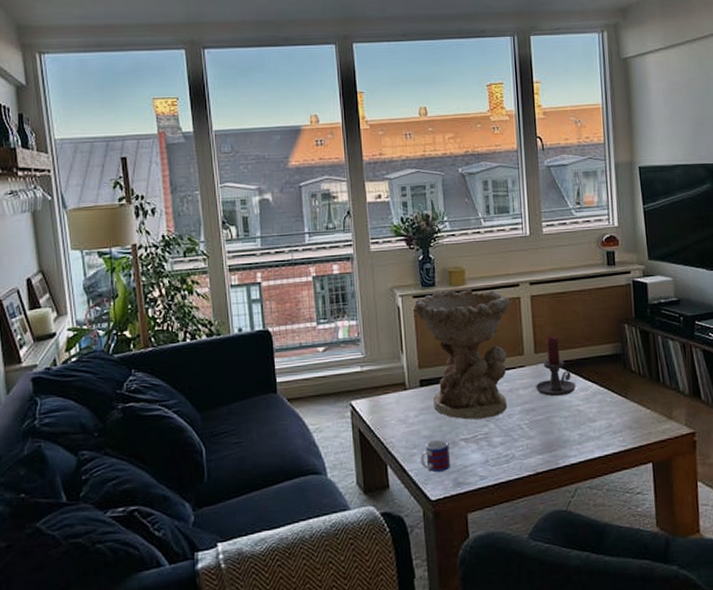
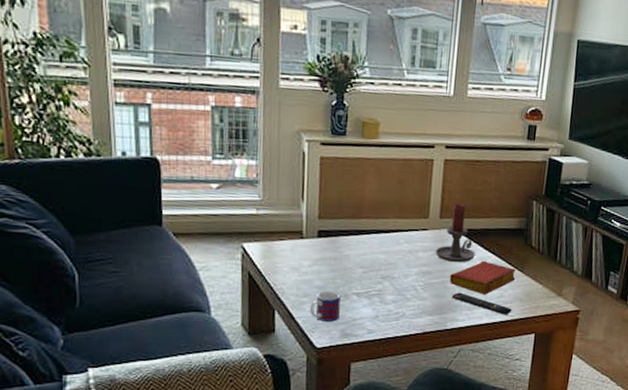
decorative bowl: present [415,288,510,420] -> none [321,140,423,276]
book: none [554,391,621,426] -> present [450,260,517,295]
remote control: none [559,426,624,446] -> present [452,292,513,315]

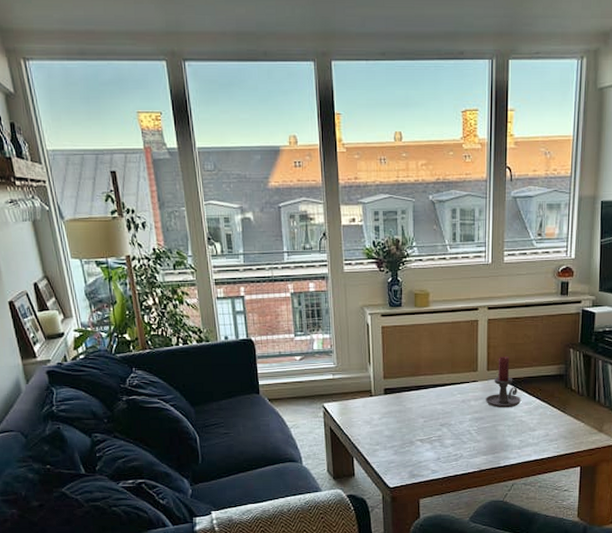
mug: present [310,291,341,322] -> none [382,439,407,465]
book: present [450,260,517,295] -> none [500,405,559,435]
remote control: present [452,292,513,315] -> none [503,434,558,452]

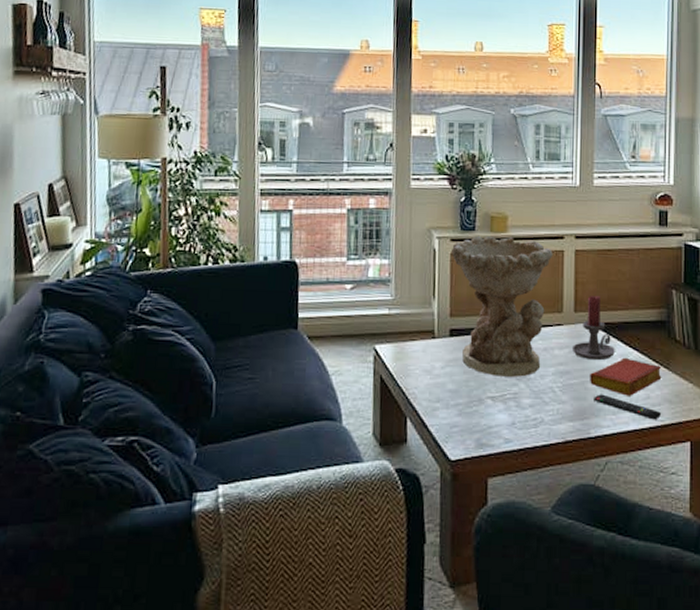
decorative bowl: none [382,310,469,424] -> present [451,235,553,377]
book: none [500,405,559,435] -> present [590,357,662,396]
remote control: none [503,434,558,452] -> present [594,394,662,420]

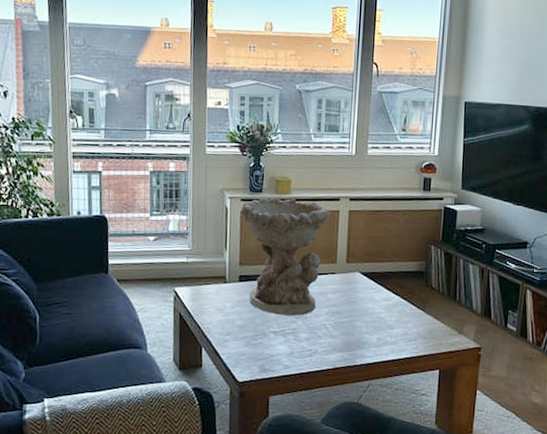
candle holder: present [571,296,615,361] -> none [343,249,380,304]
book: present [590,357,662,396] -> none [357,301,419,333]
remote control: present [594,394,662,420] -> none [360,330,417,352]

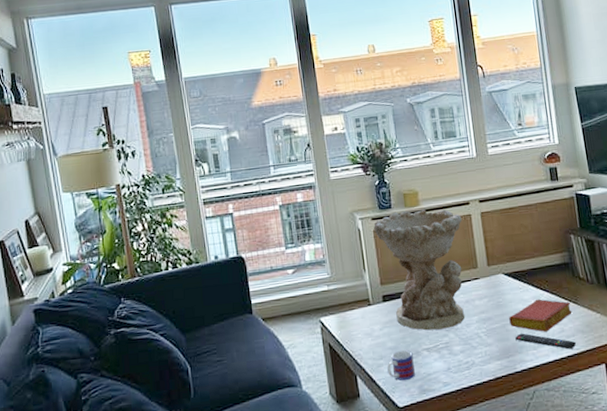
mug: none [233,330,260,358] -> present [387,350,415,381]
book: none [357,301,419,333] -> present [509,299,572,332]
remote control: none [360,330,417,352] -> present [515,333,577,350]

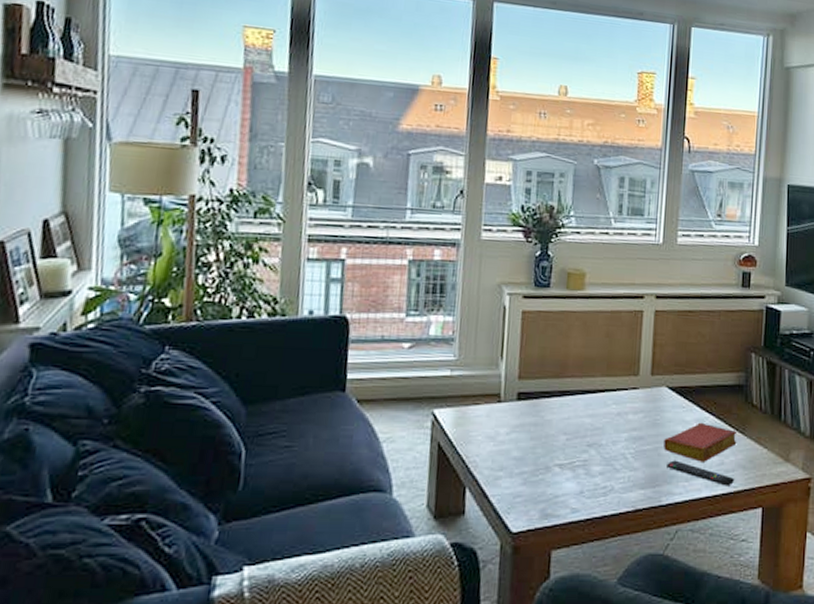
decorative bowl: present [374,209,465,331] -> none [523,292,632,443]
mug: present [387,350,415,381] -> none [506,463,541,500]

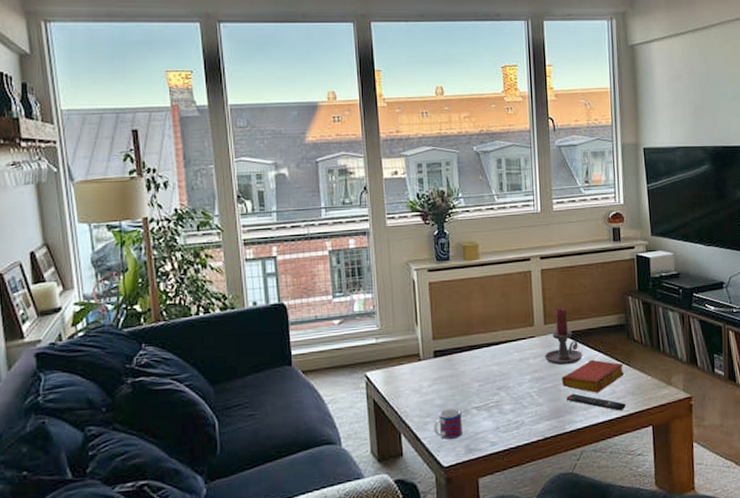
mug: none [506,463,541,500] -> present [434,408,462,439]
candle holder: none [646,358,691,426] -> present [544,308,582,365]

